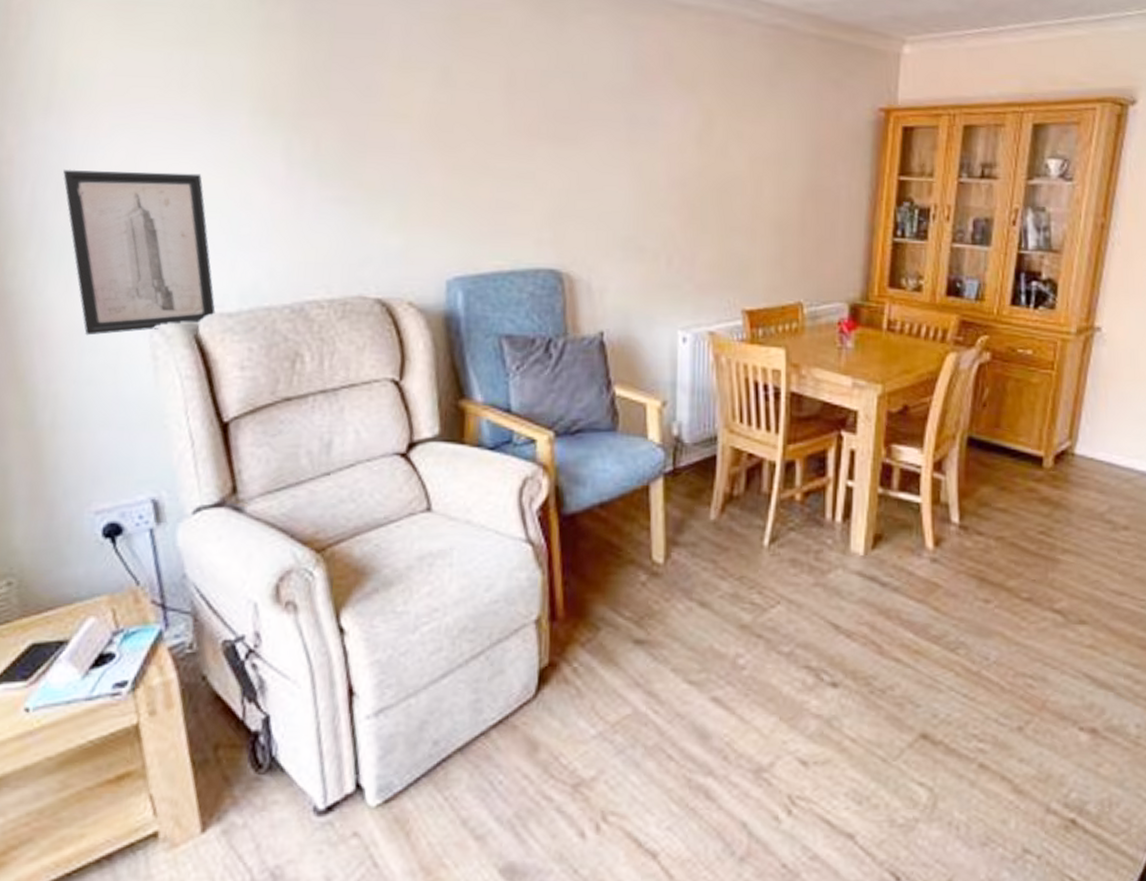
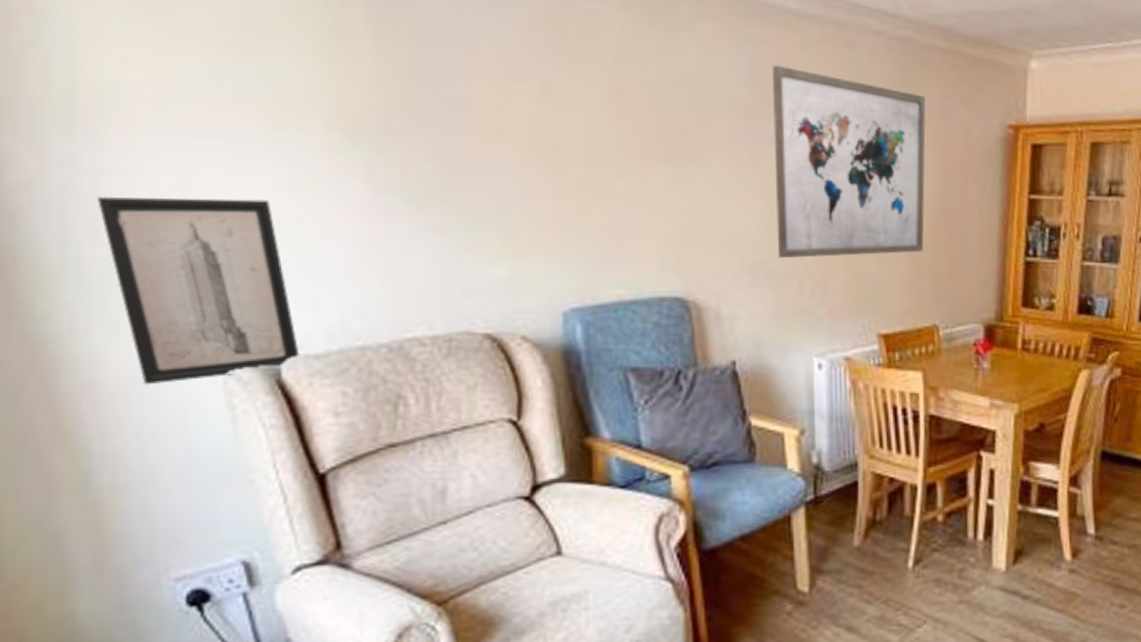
wall art: none [648,52,798,235] -> present [771,65,926,259]

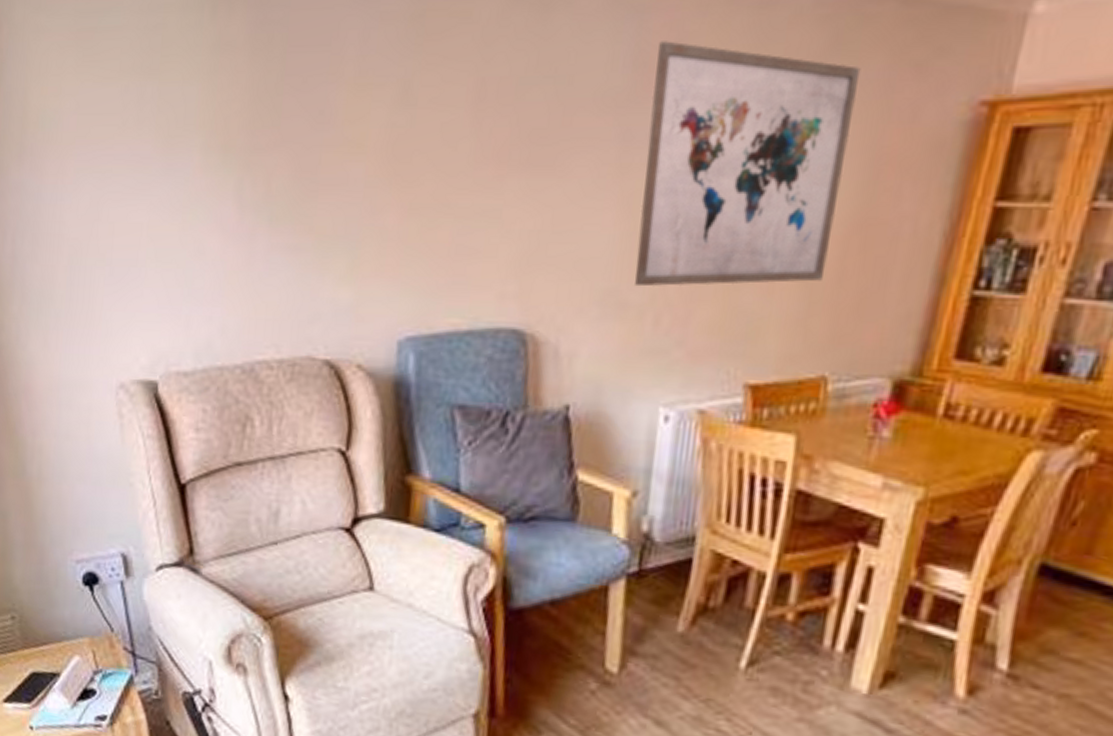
wall art: present [97,196,300,385] -> none [37,219,173,391]

